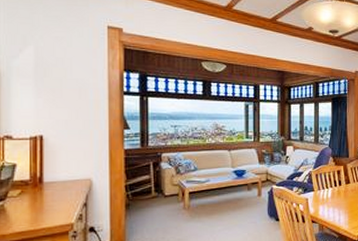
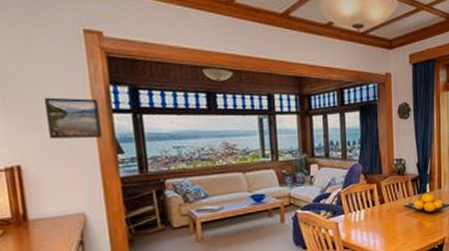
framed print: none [70,80,113,115] -> present [45,97,102,139]

